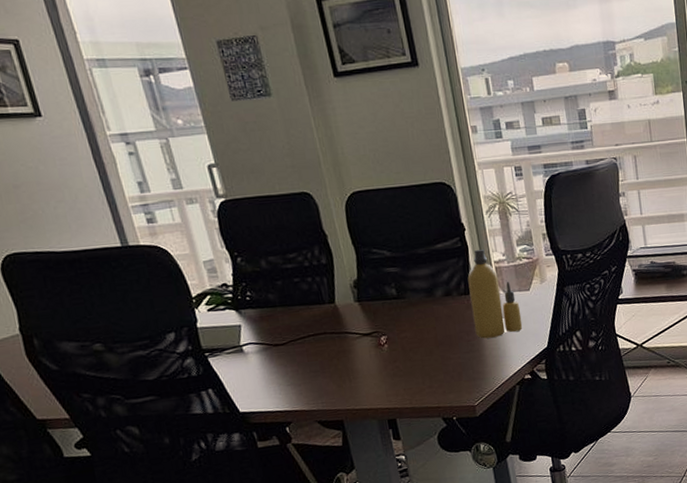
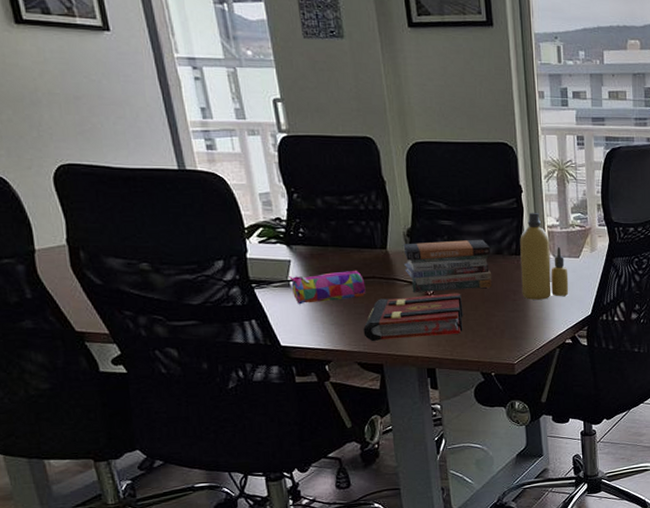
pencil case: none [241,327,319,369] -> present [289,270,366,305]
book: none [320,339,420,399] -> present [363,293,464,342]
book stack: none [351,282,444,344] -> present [403,239,492,292]

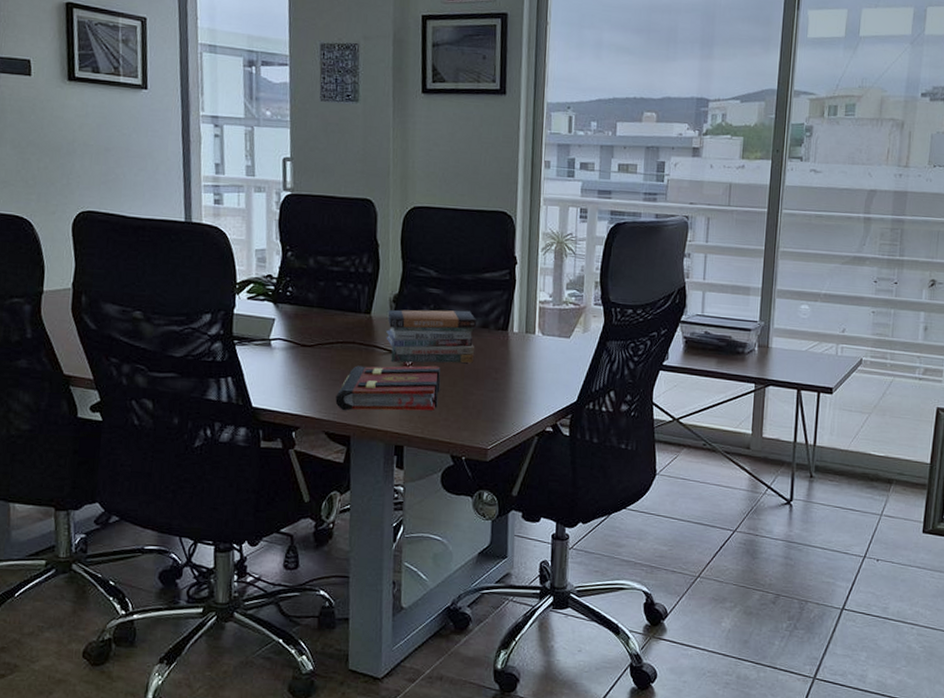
pencil case: present [289,270,366,305] -> none [271,333,345,365]
bottle: present [520,212,569,300] -> none [504,285,556,381]

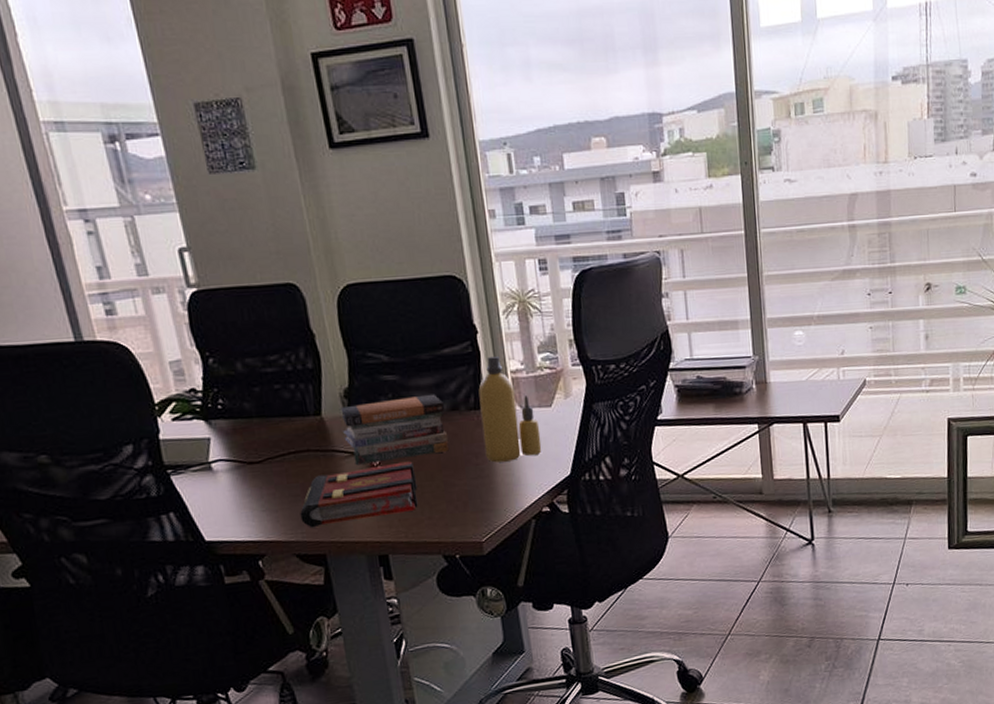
bottle: none [504,285,556,381] -> present [478,356,542,463]

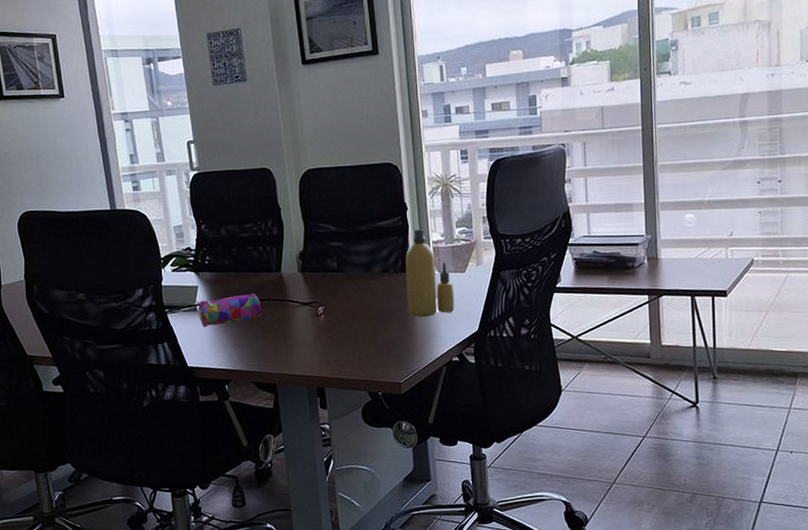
pencil case: none [209,443,300,490] -> present [196,293,262,327]
book: present [300,461,418,528] -> none [259,312,351,362]
book stack: present [340,394,449,465] -> none [296,258,379,313]

